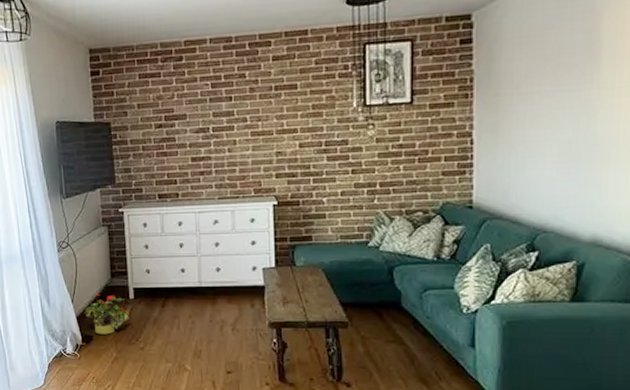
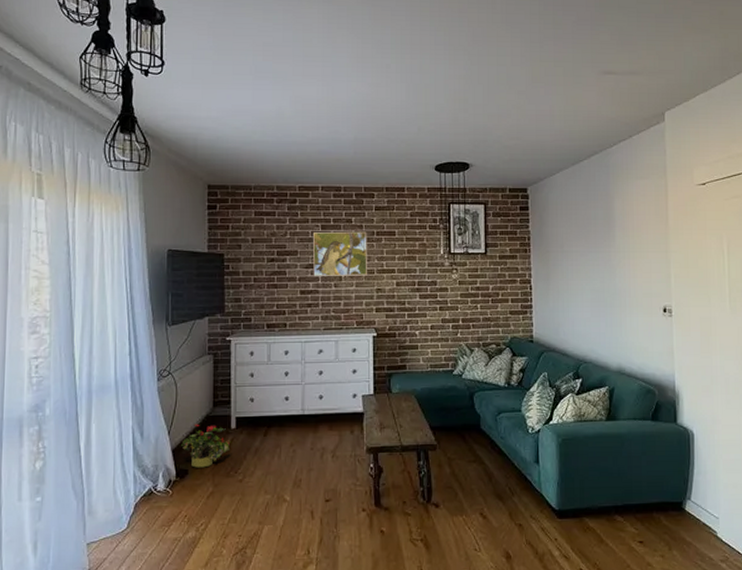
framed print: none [203,87,265,141] -> present [313,231,367,276]

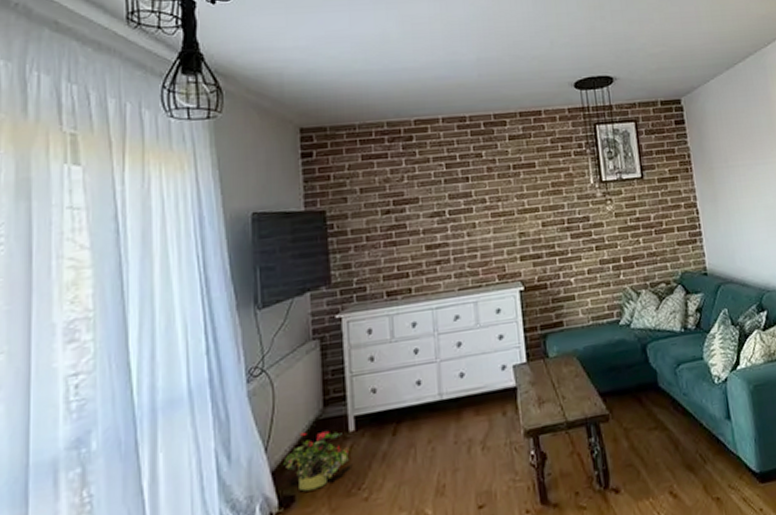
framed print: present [313,231,367,276] -> none [436,166,506,226]

